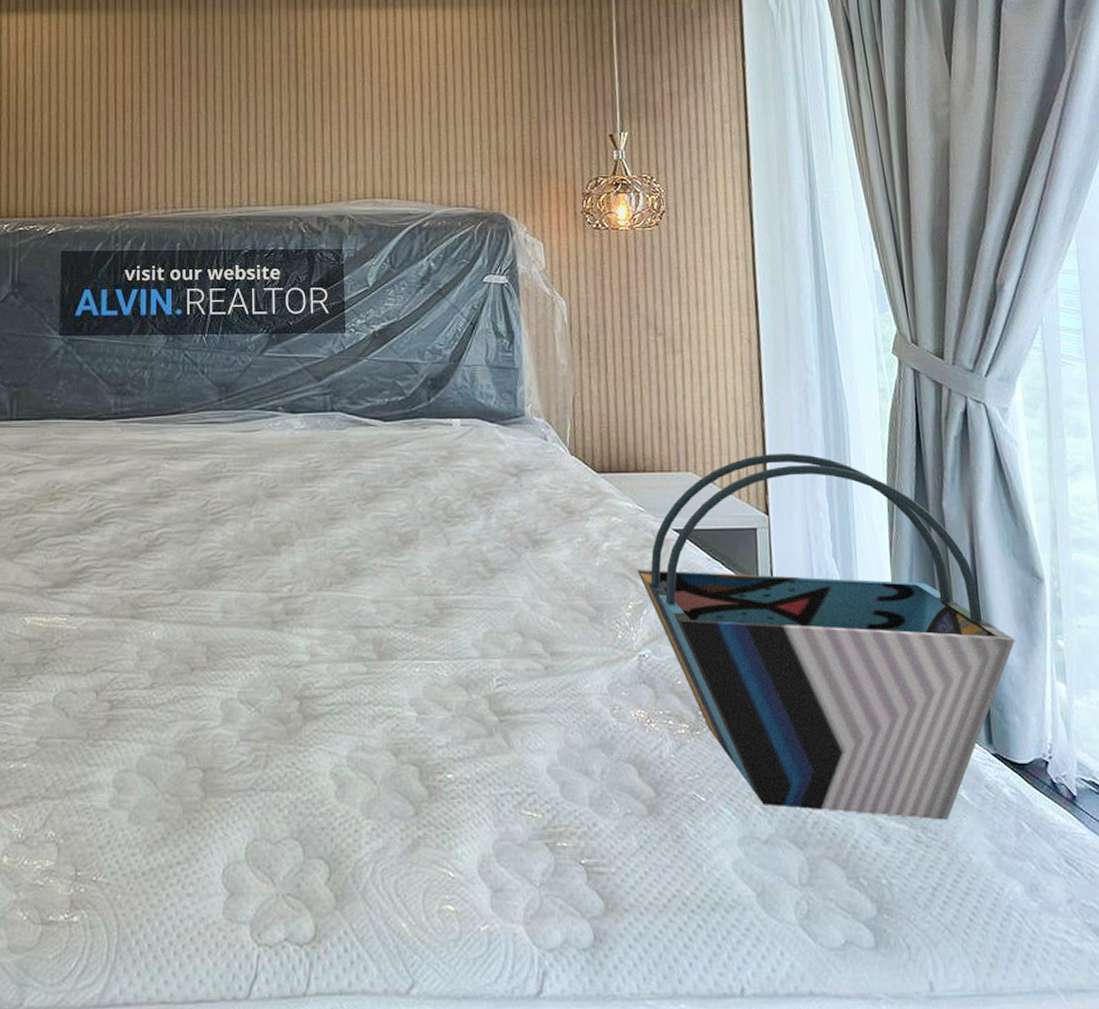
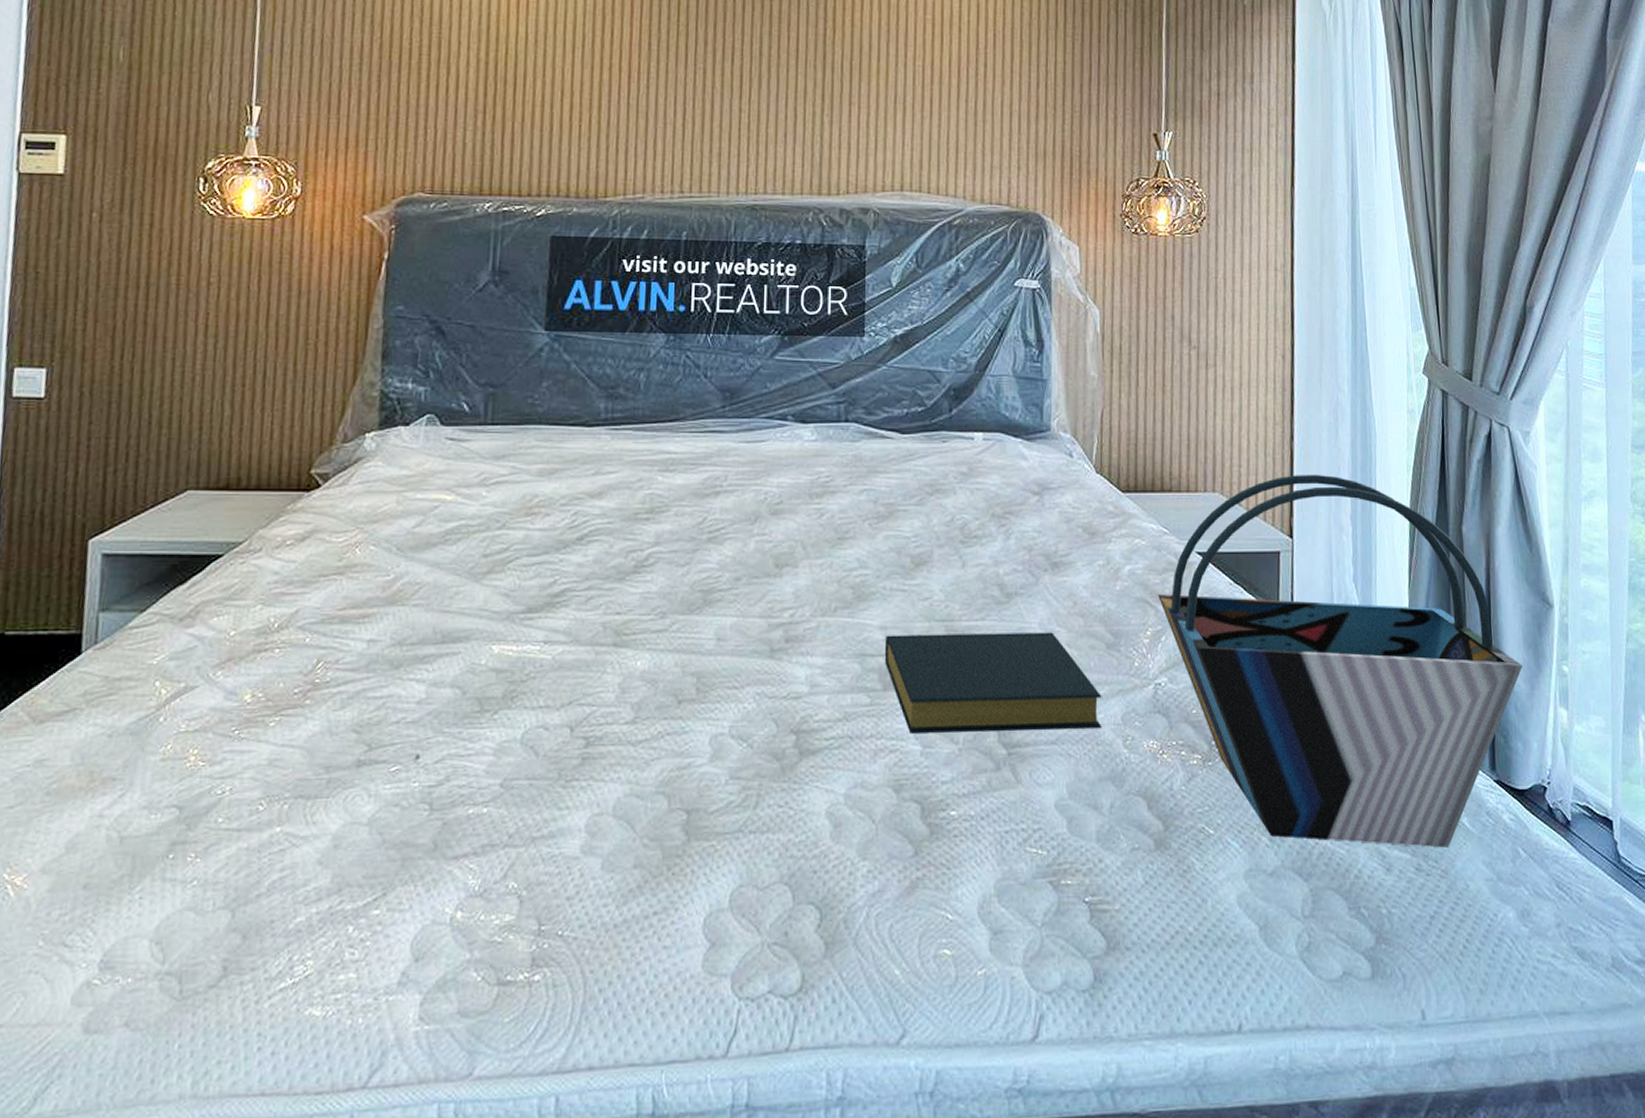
hardback book: none [377,606,588,700] -> present [884,632,1102,733]

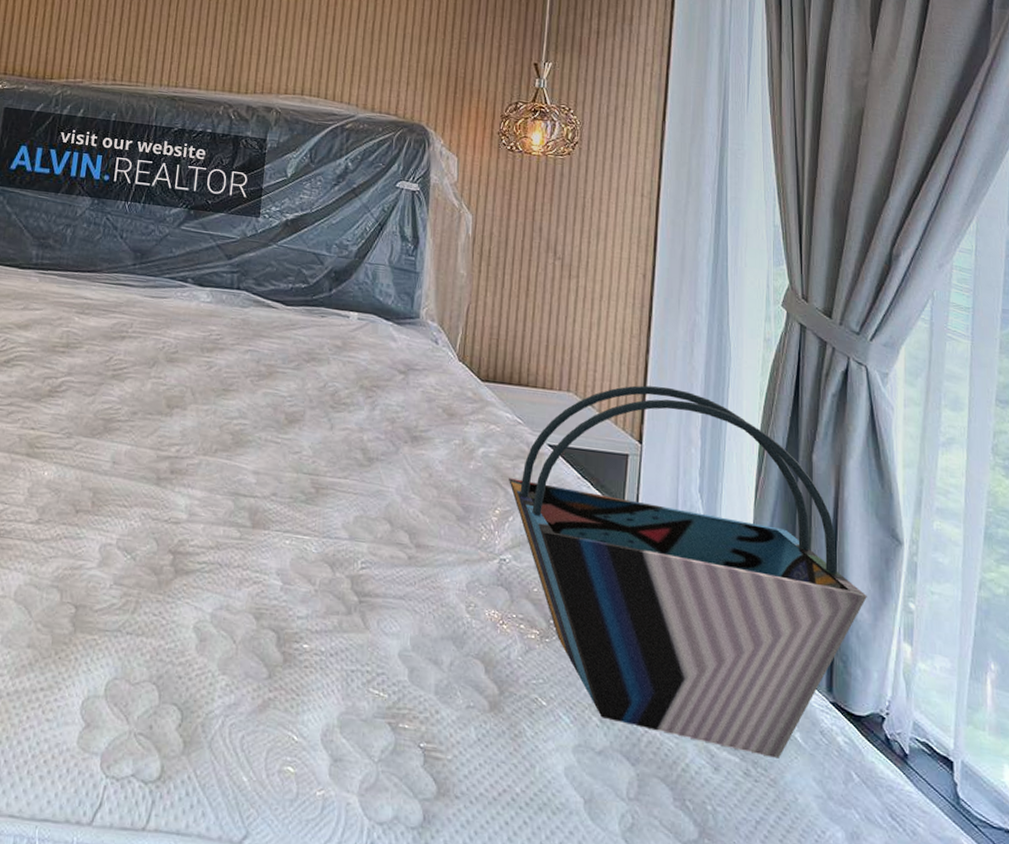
hardback book: present [884,632,1102,733] -> none [255,479,449,591]

